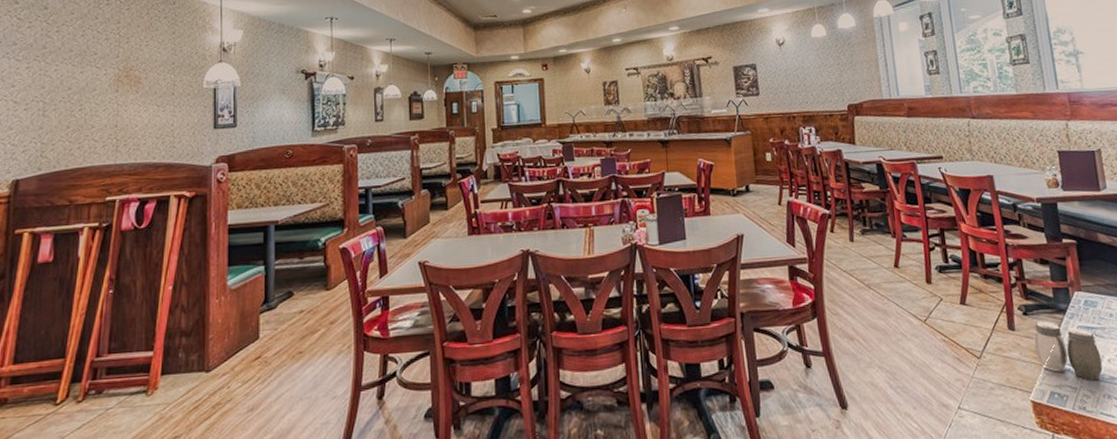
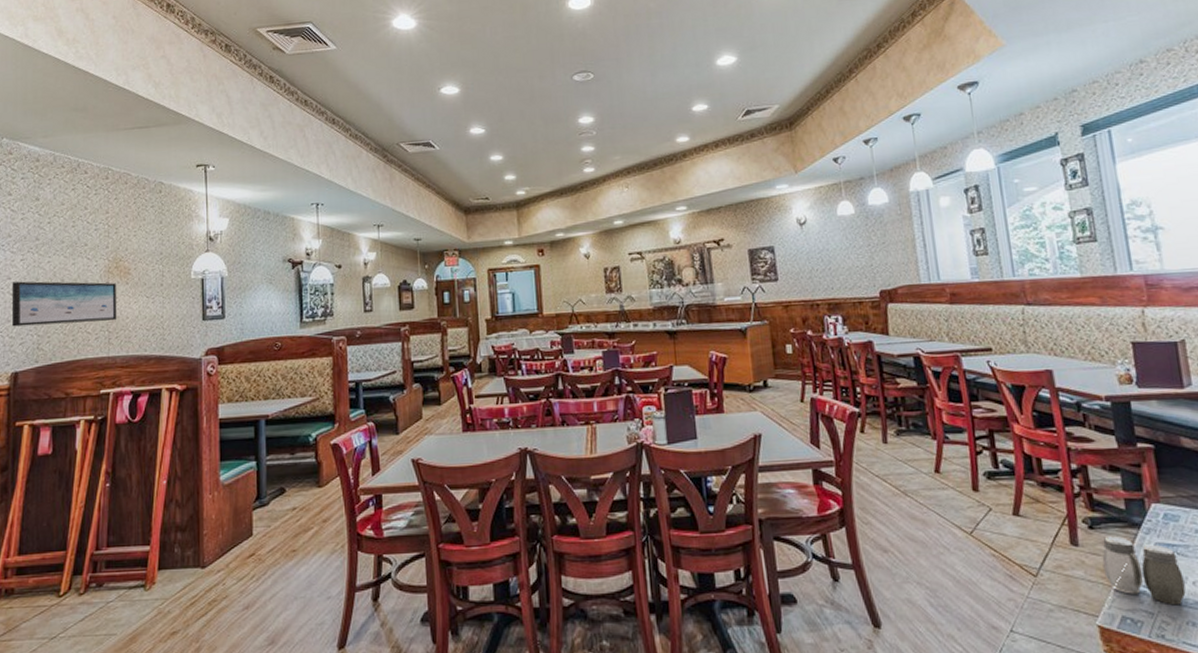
wall art: none [14,89,127,134] -> present [11,281,117,327]

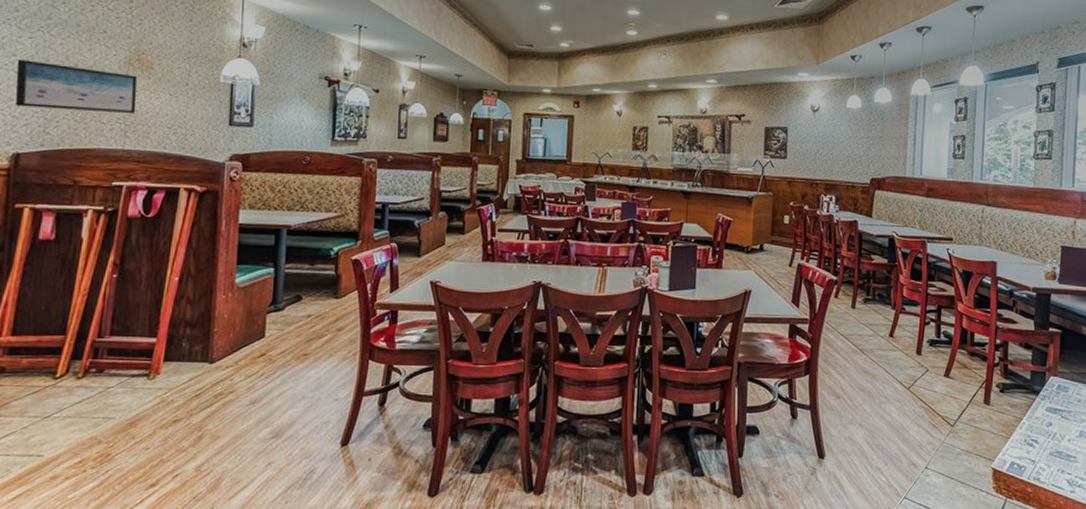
salt and pepper shaker: present [1102,536,1186,606] -> none [1004,399,1063,456]

